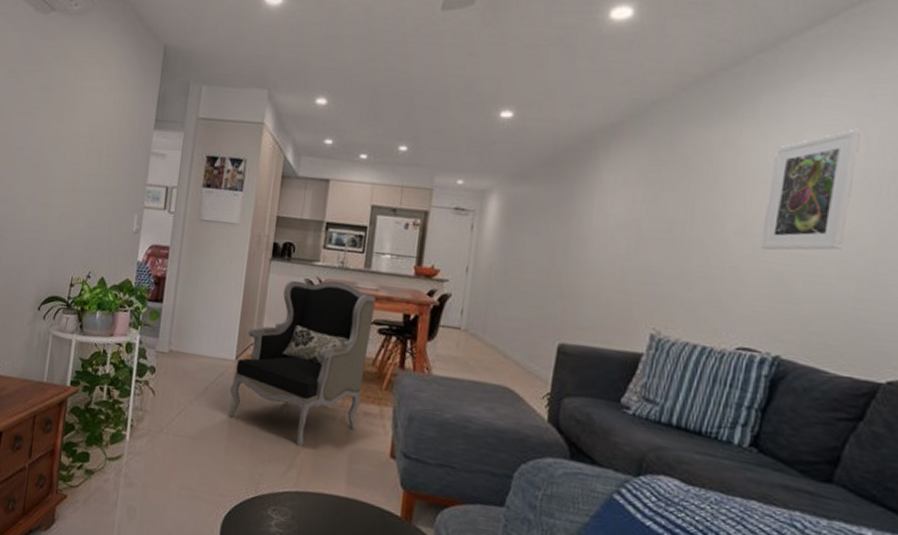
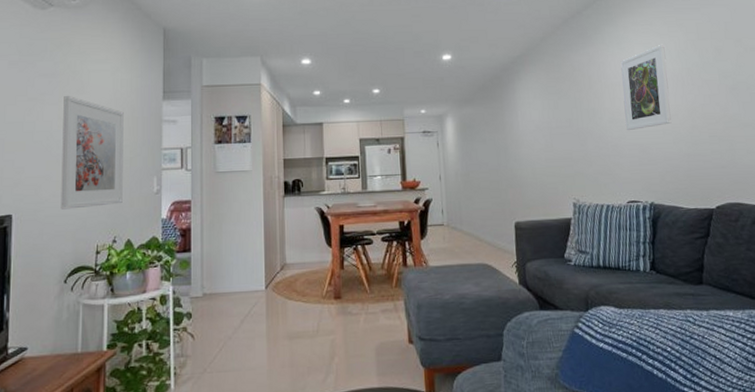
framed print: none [42,112,113,238] -> present [60,95,124,210]
armchair: present [228,280,376,446] -> none [264,204,377,353]

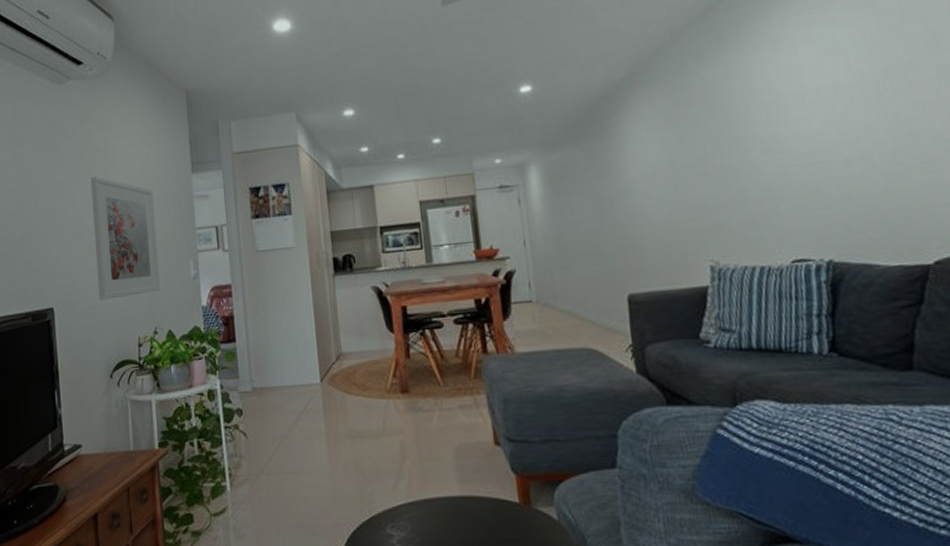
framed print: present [620,44,672,131] -> none [776,36,860,165]

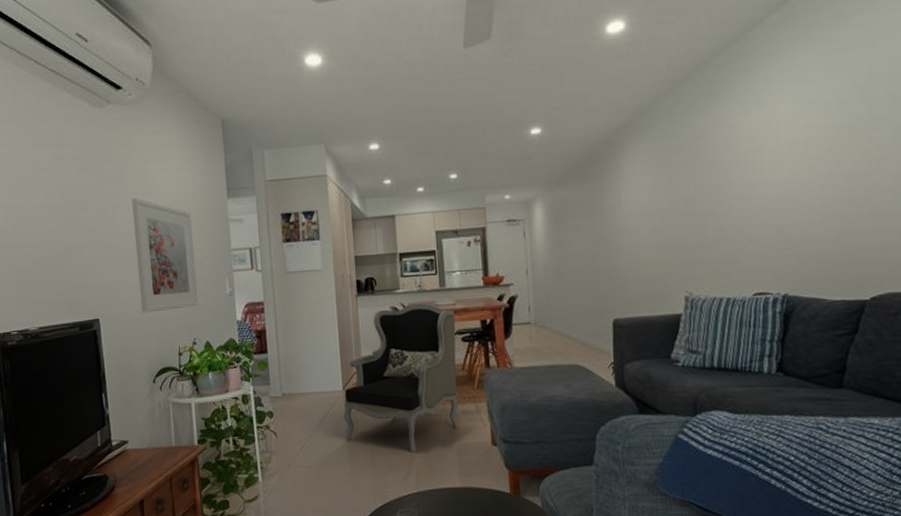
armchair: none [321,281,454,455] -> present [343,303,458,453]

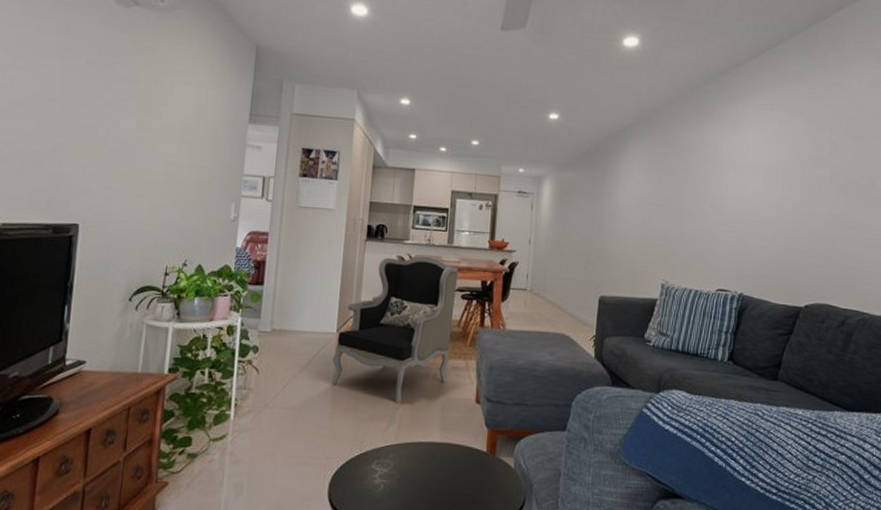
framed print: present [132,197,198,313] -> none [131,104,206,227]

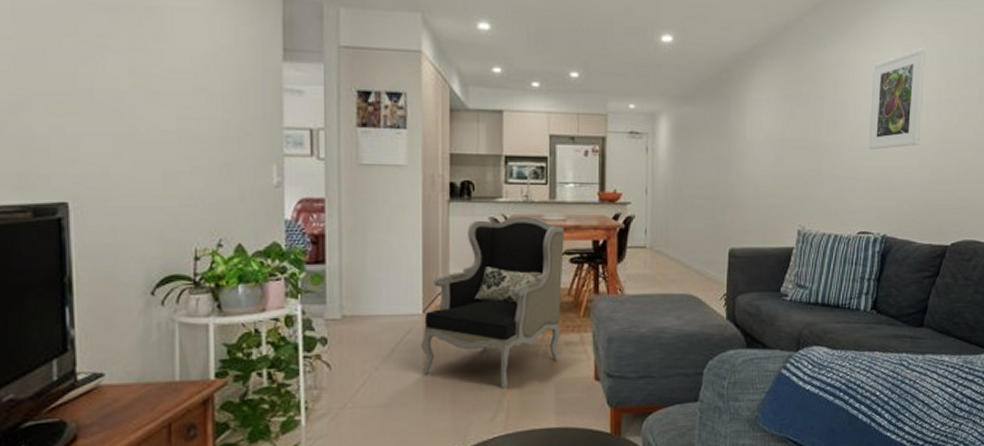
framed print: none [727,131,781,218] -> present [868,47,926,150]

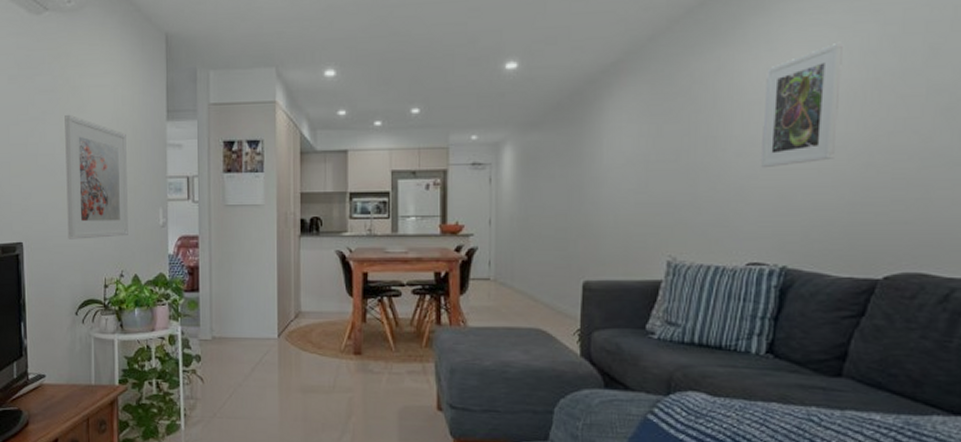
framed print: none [135,41,229,200] -> present [65,114,128,239]
armchair: present [421,216,564,389] -> none [276,249,406,411]

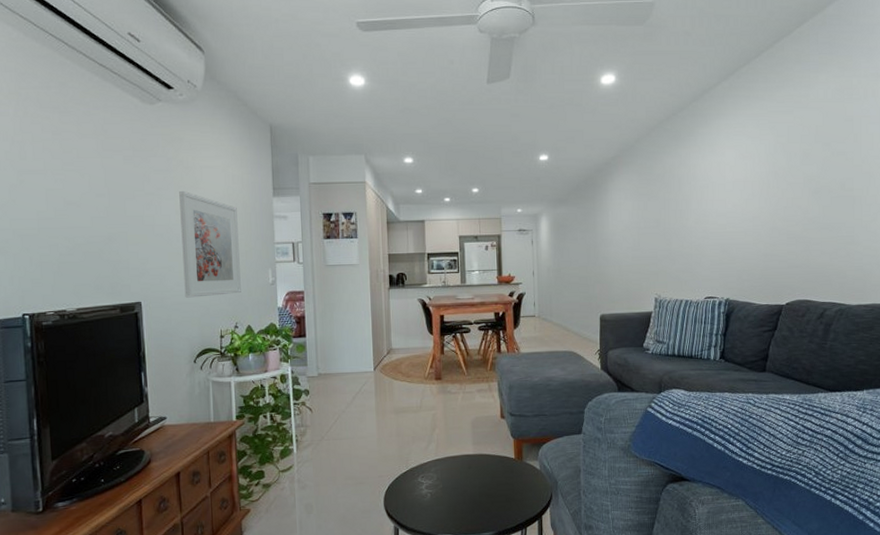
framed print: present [760,41,843,169] -> none [709,147,755,232]

